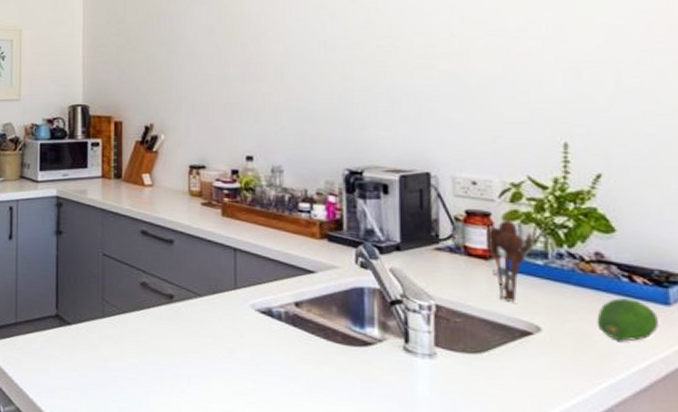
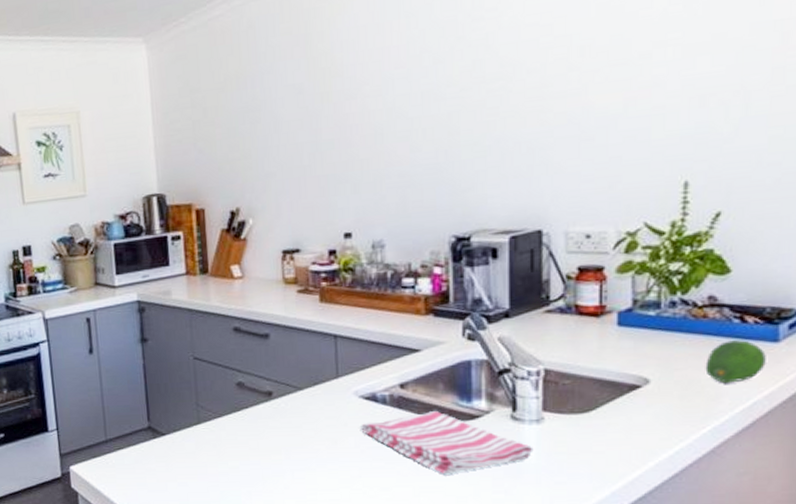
dish towel: none [257,332,427,399] -> present [361,410,534,475]
utensil holder: present [488,220,533,303] -> none [600,273,647,358]

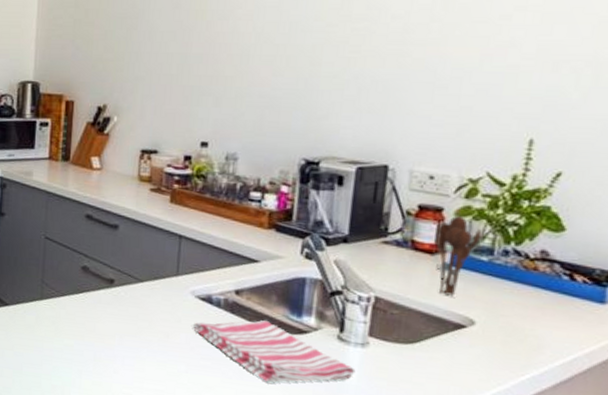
utensil holder: none [600,273,647,358] -> present [436,216,482,297]
fruit: present [705,340,766,384] -> none [530,295,591,337]

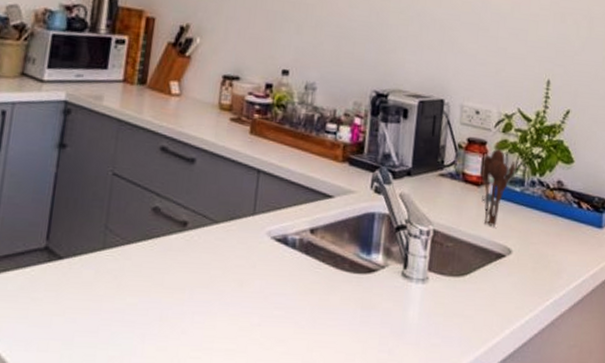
dish towel: present [193,320,356,383] -> none [268,259,417,329]

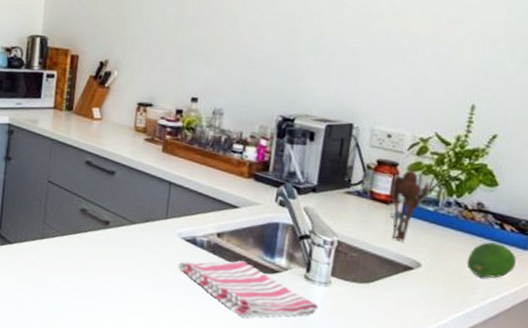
dish towel: none [268,259,417,329] -> present [179,260,319,317]
fruit: none [552,222,593,261] -> present [466,242,517,278]

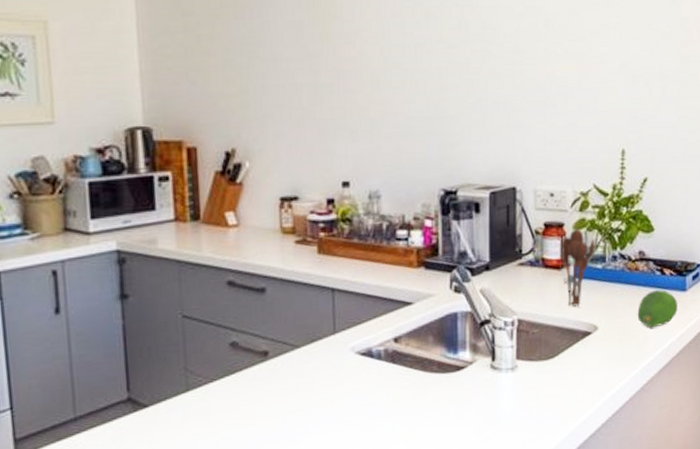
dish towel: present [179,260,319,317] -> none [357,363,509,428]

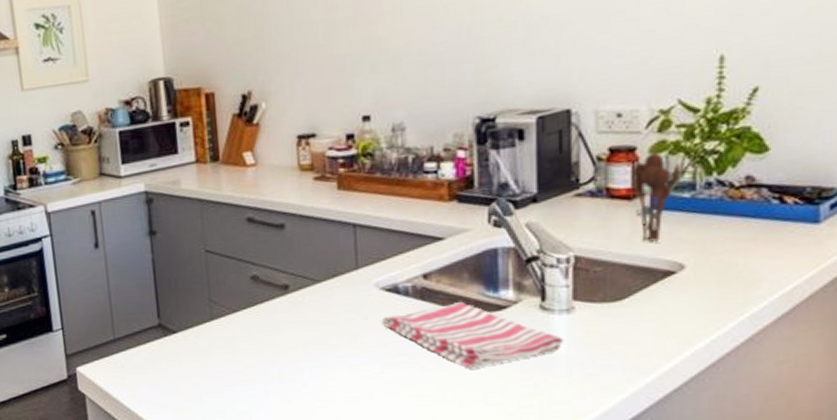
dish towel: none [357,363,509,428] -> present [382,301,564,369]
fruit: present [637,290,678,328] -> none [743,221,806,268]

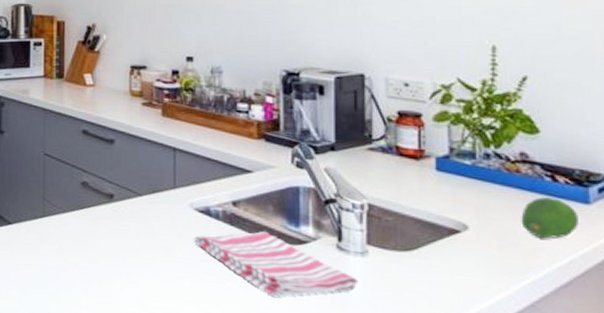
utensil holder: present [633,153,681,243] -> none [419,121,462,202]
fruit: none [743,221,806,268] -> present [521,197,579,239]

